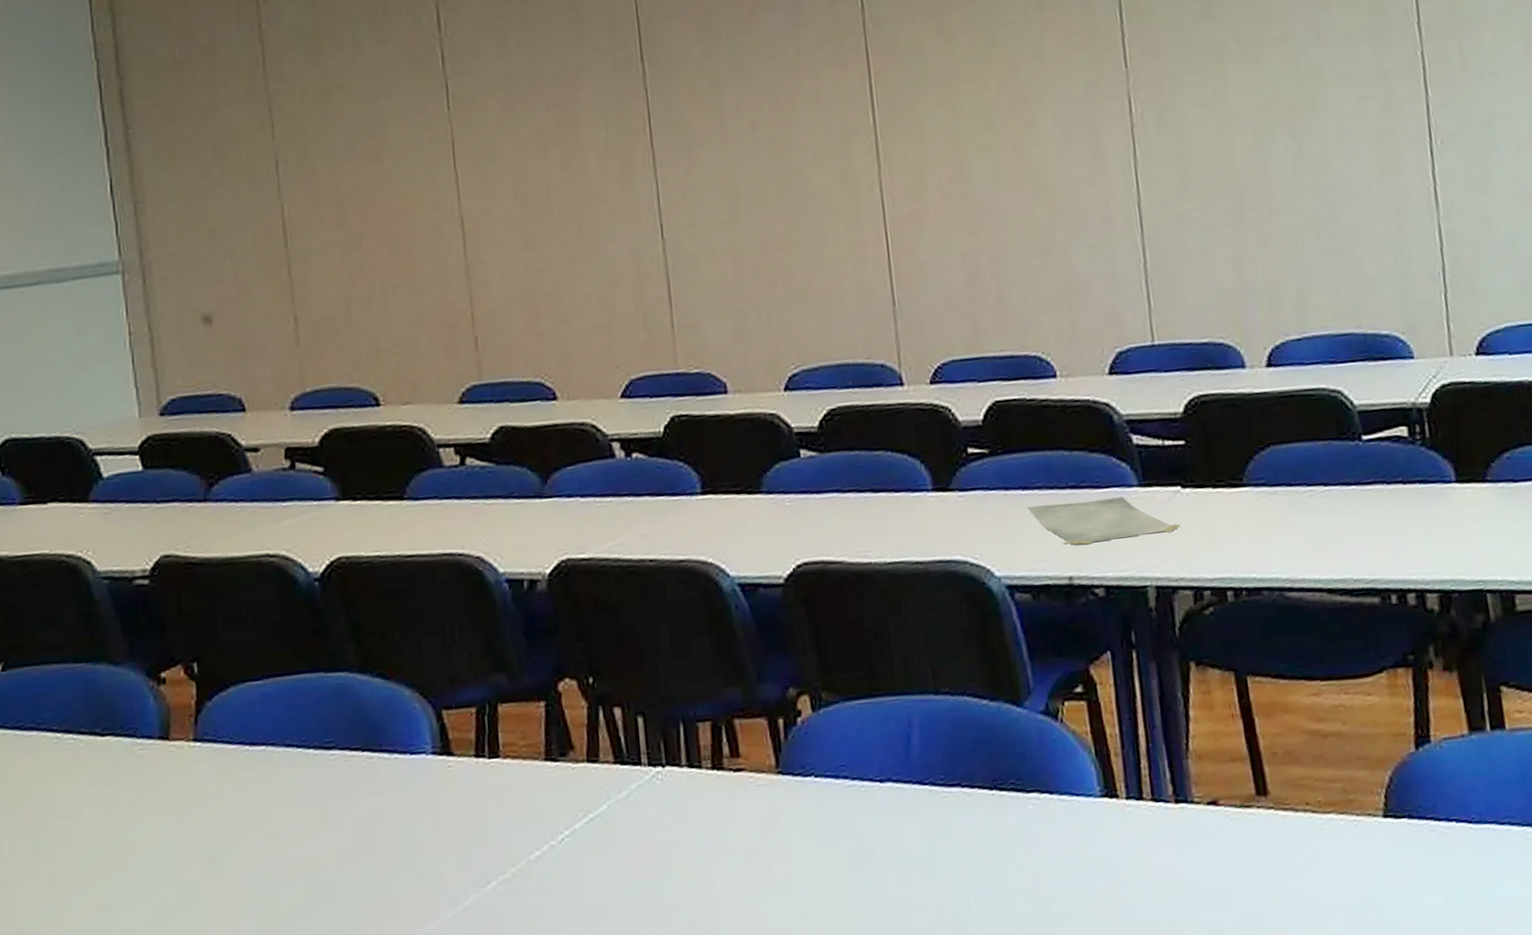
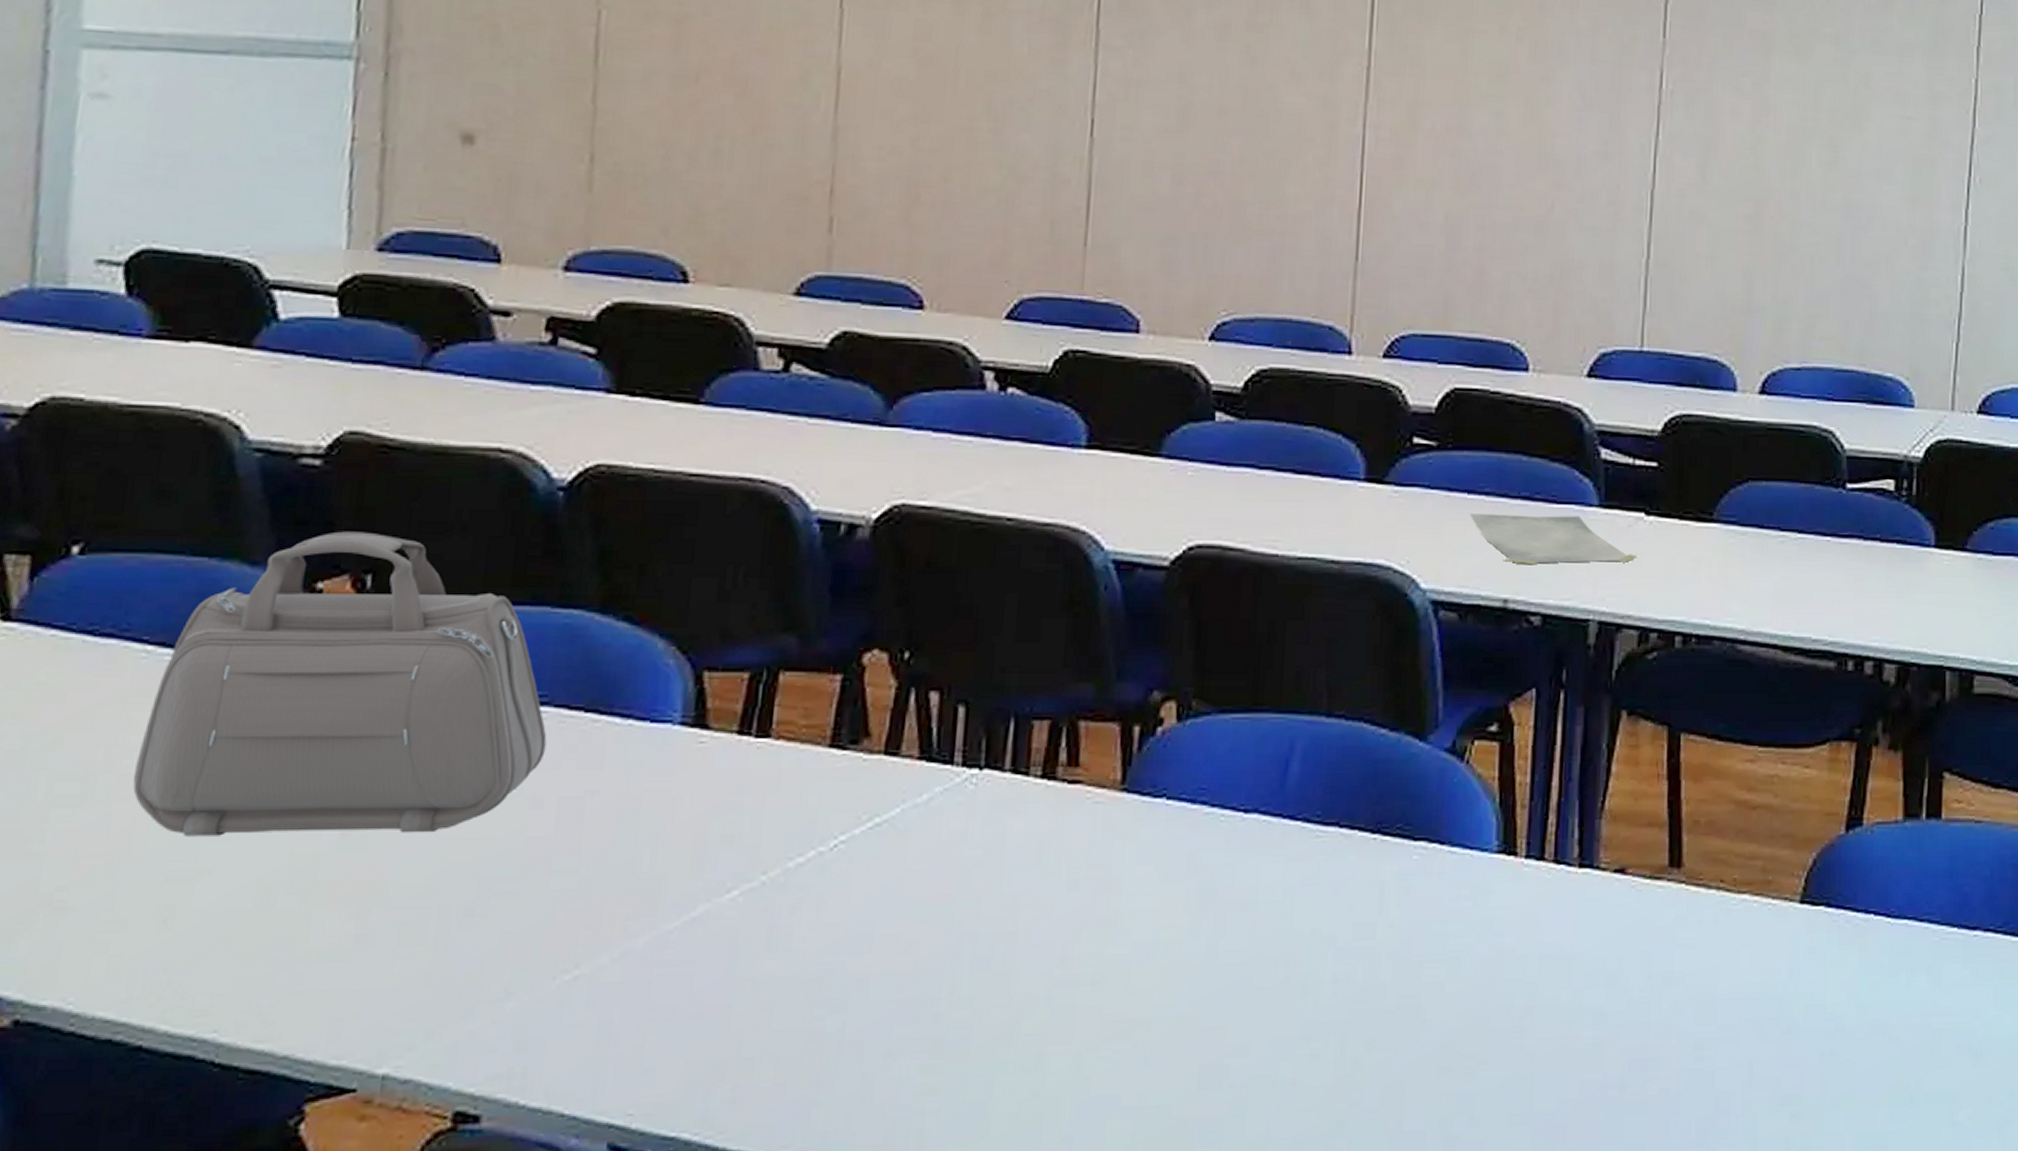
handbag: none [63,630,339,874] -> present [132,531,547,836]

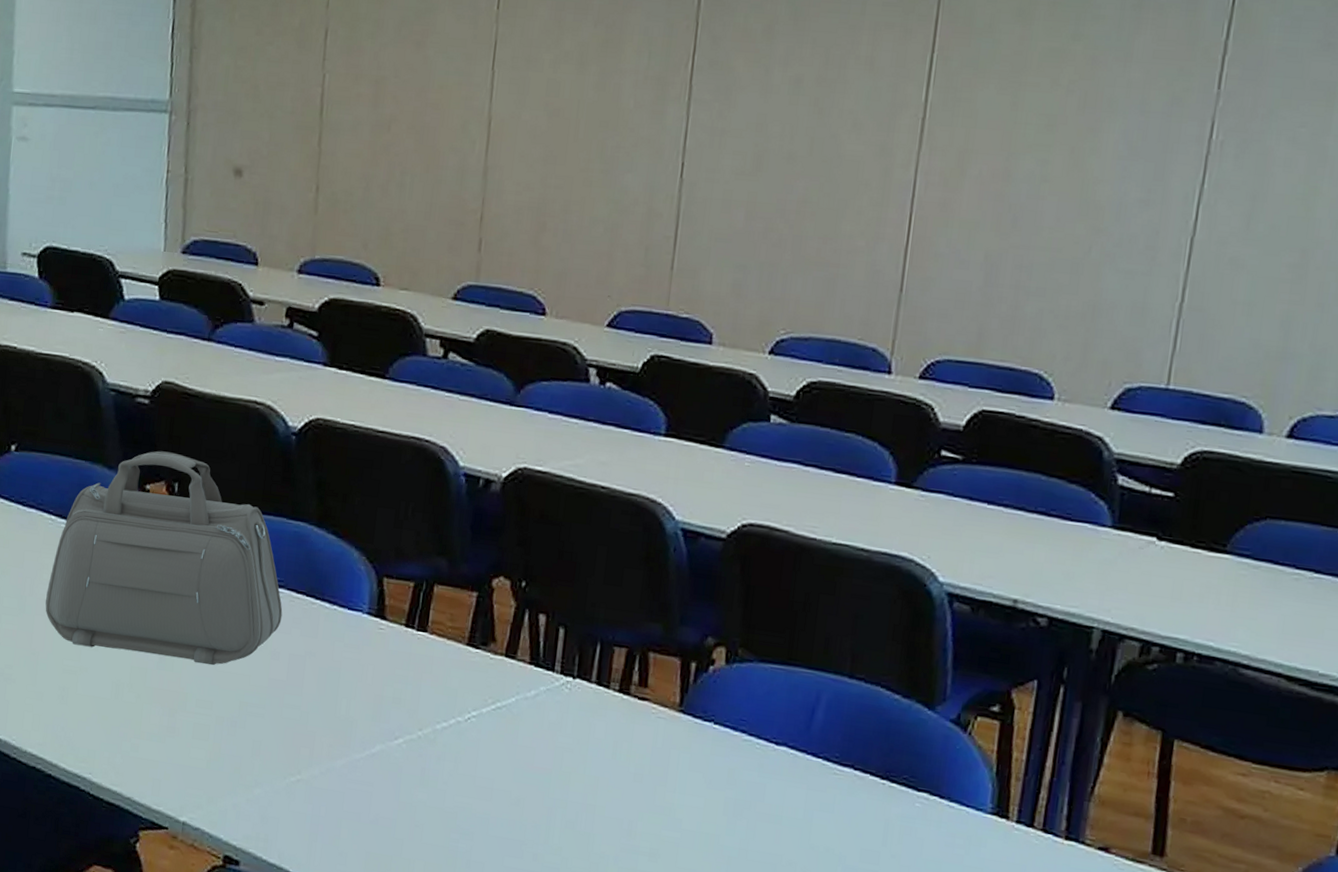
parchment: present [1469,514,1637,565] -> none [988,522,1146,581]

